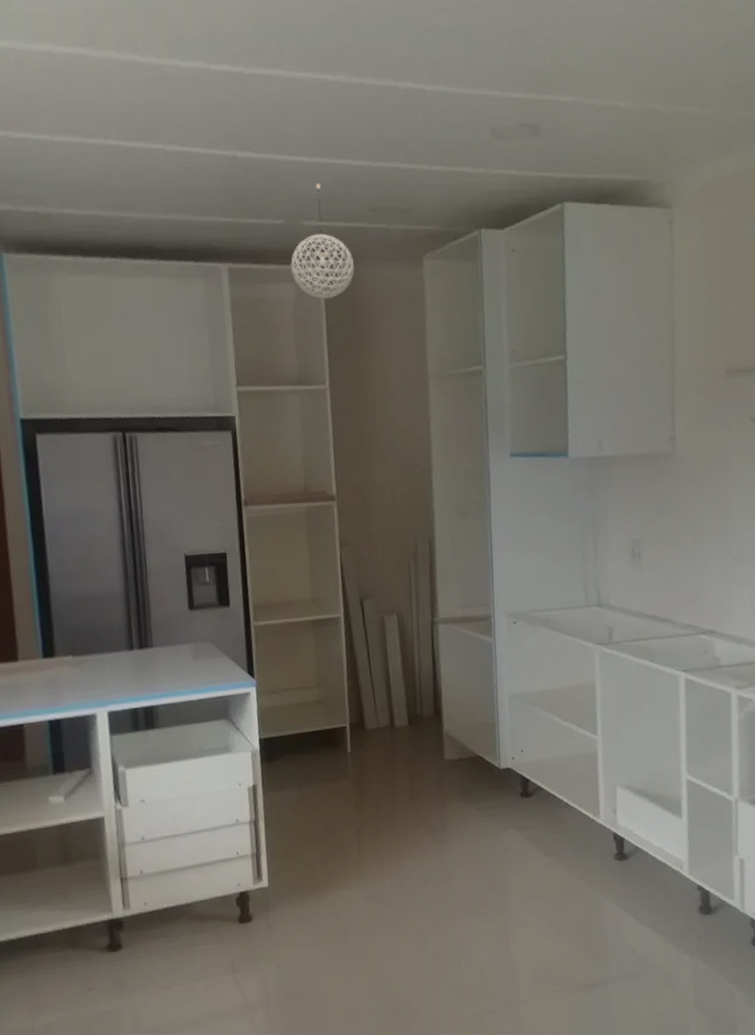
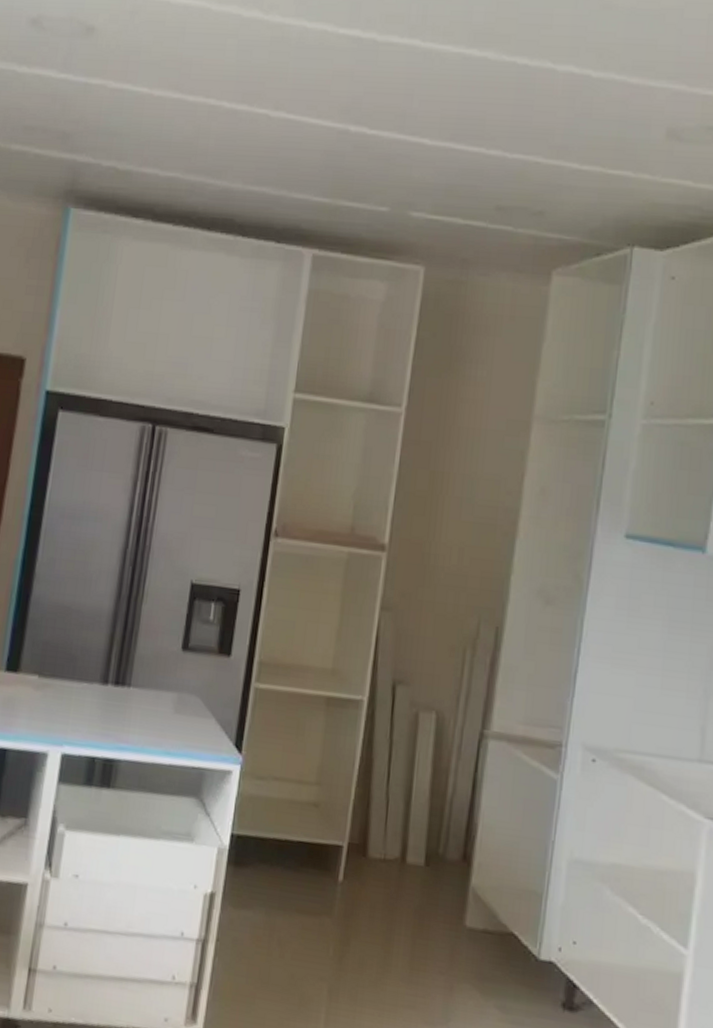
pendant light: present [290,184,355,300] -> none [385,171,465,306]

